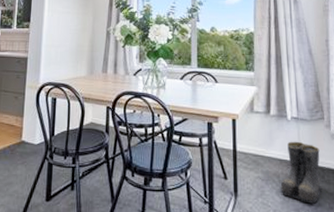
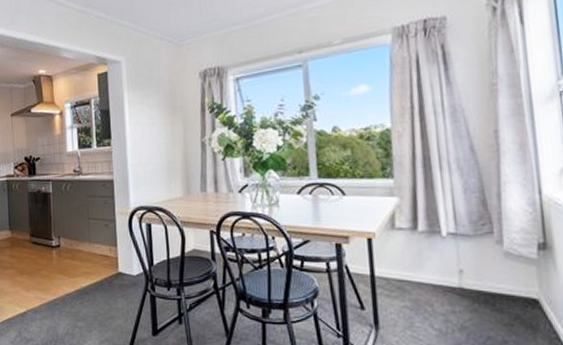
boots: present [280,141,323,204] -> none [435,262,493,337]

